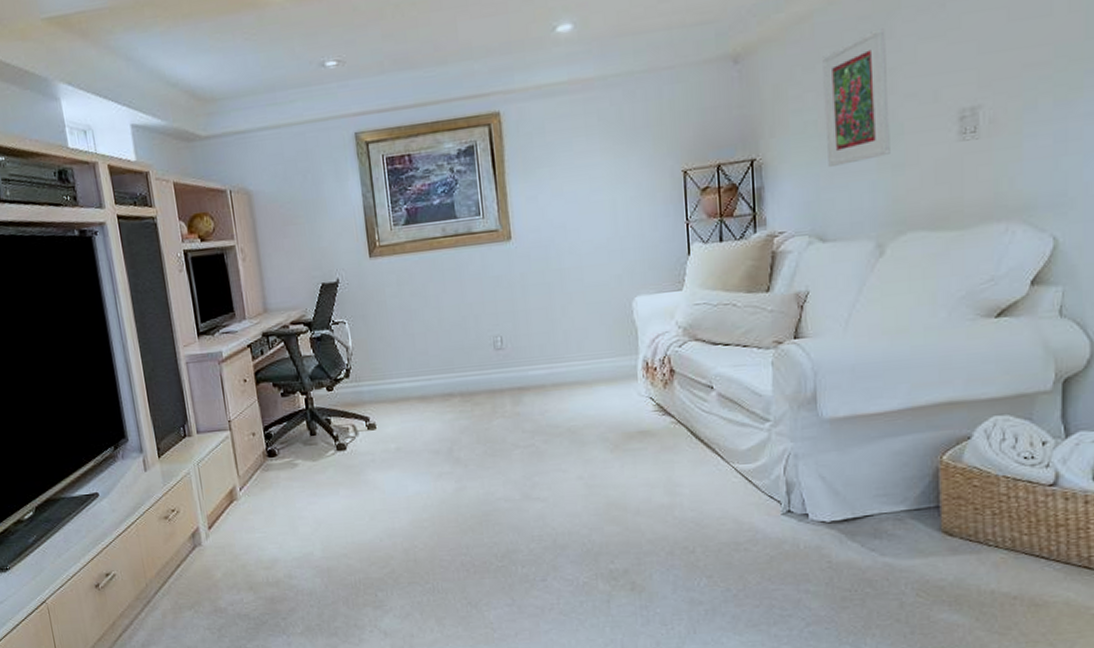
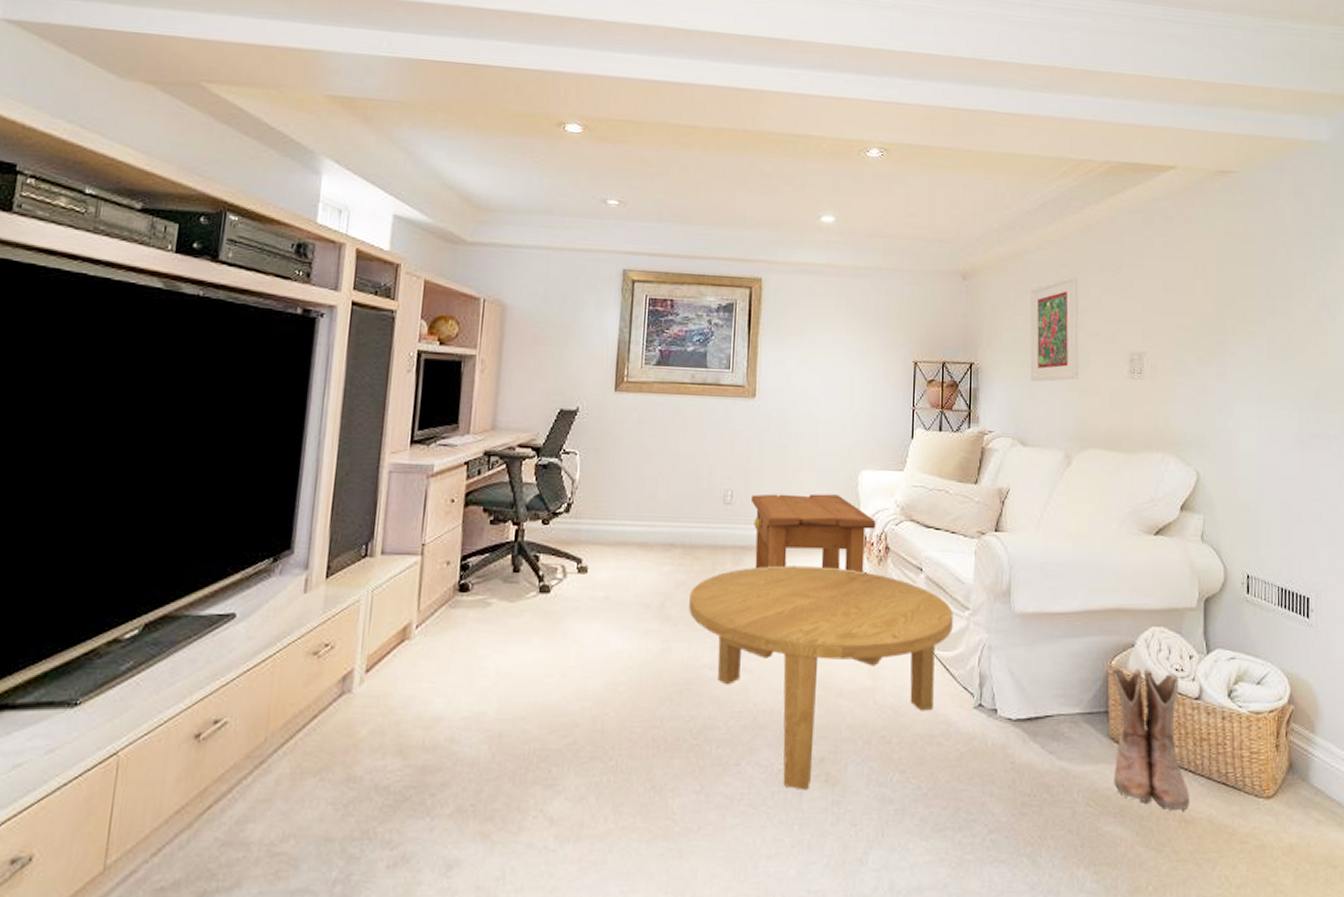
coffee table: none [475,396,753,598] -> present [689,565,953,790]
side table: none [521,324,657,407] -> present [750,493,876,572]
boots: none [942,459,1041,597] -> present [1111,665,1189,811]

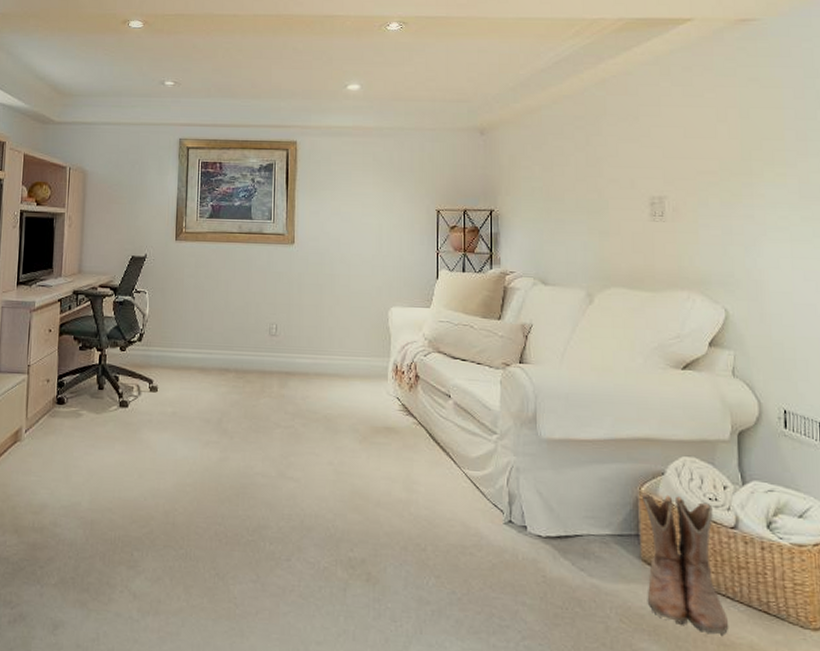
coffee table: present [689,565,953,790] -> none [243,389,481,587]
side table: present [750,493,876,572] -> none [293,327,406,397]
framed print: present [1030,276,1079,382] -> none [547,127,598,226]

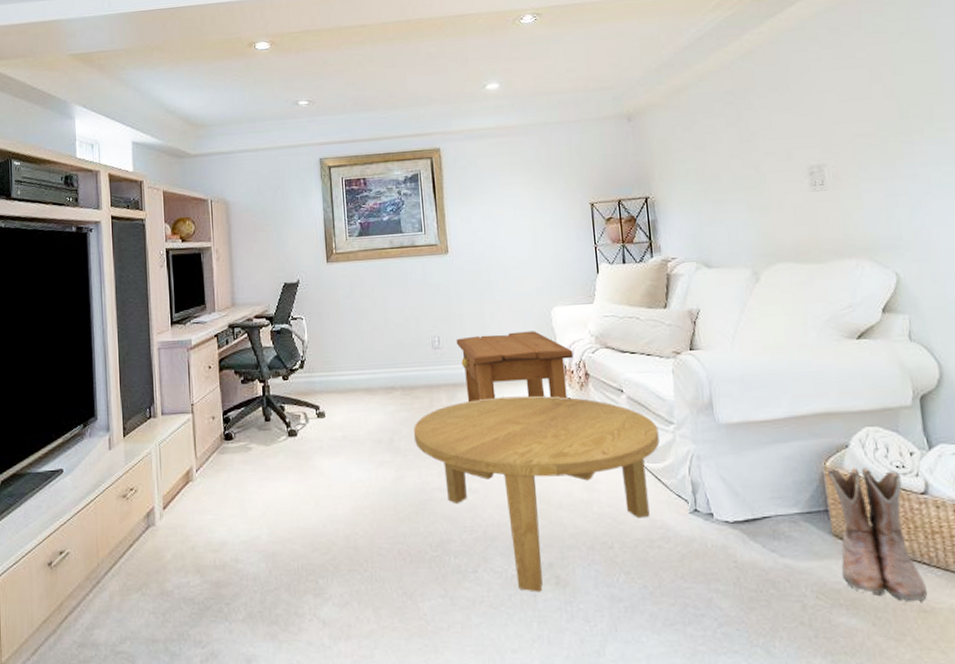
coffee table: none [243,389,481,587] -> present [414,395,660,592]
side table: none [293,327,406,397] -> present [455,331,574,403]

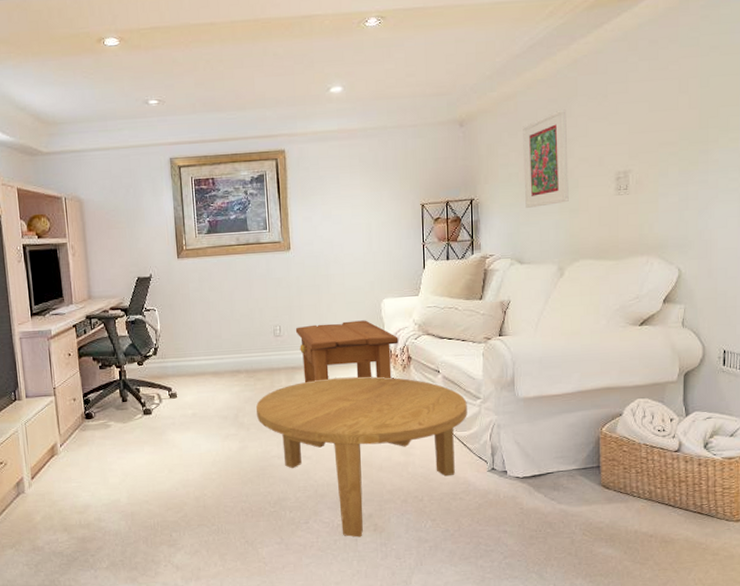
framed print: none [697,101,757,206] -> present [523,109,569,208]
boots: present [826,466,927,602] -> none [602,431,669,535]

